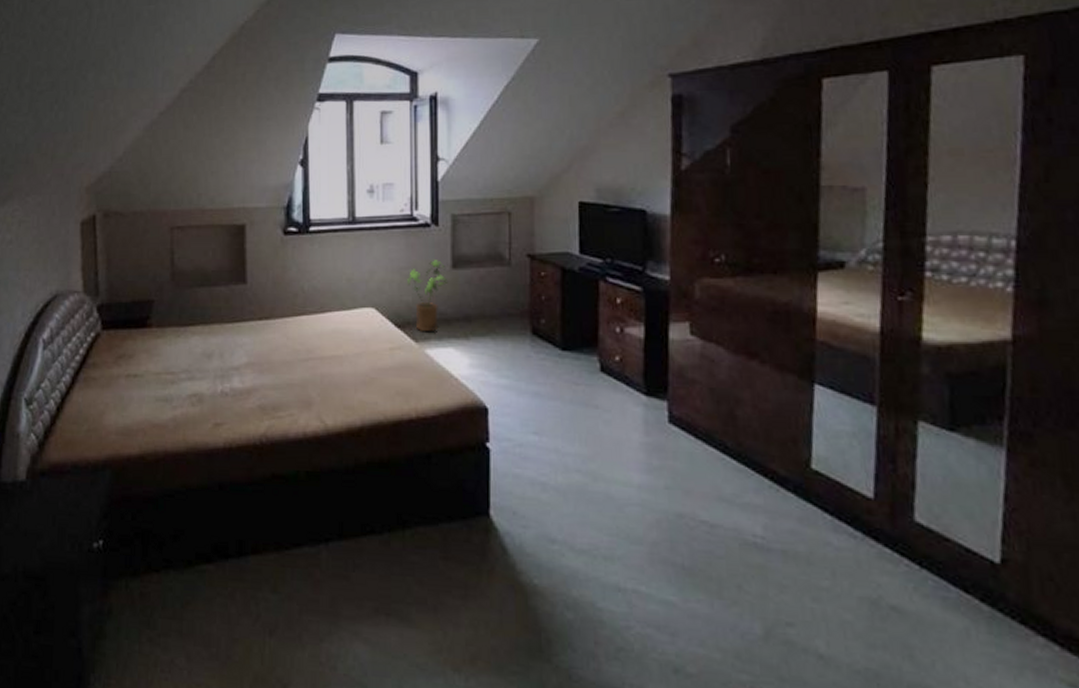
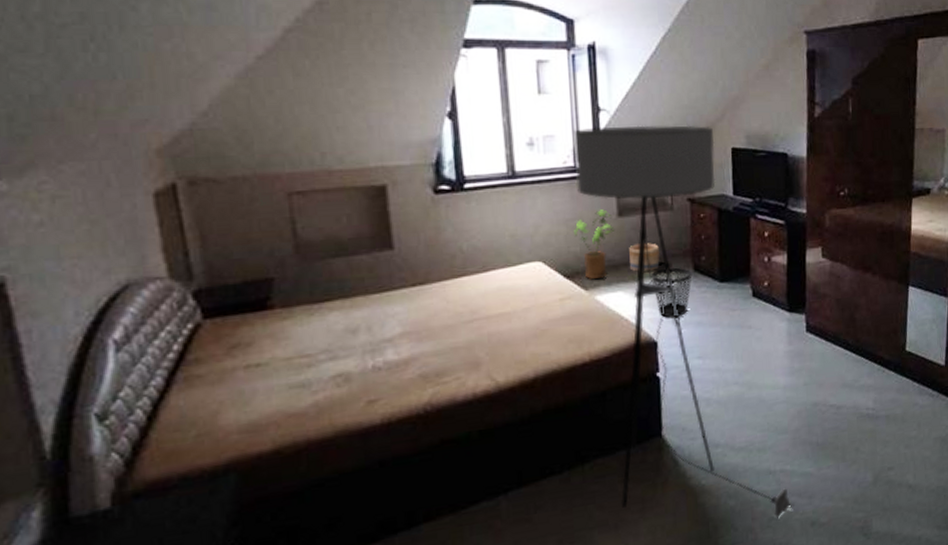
floor lamp: none [412,175,651,651] -> present [573,125,794,518]
basket: none [462,299,495,329] -> present [629,243,661,271]
wastebasket: none [485,328,530,383] -> present [652,267,692,318]

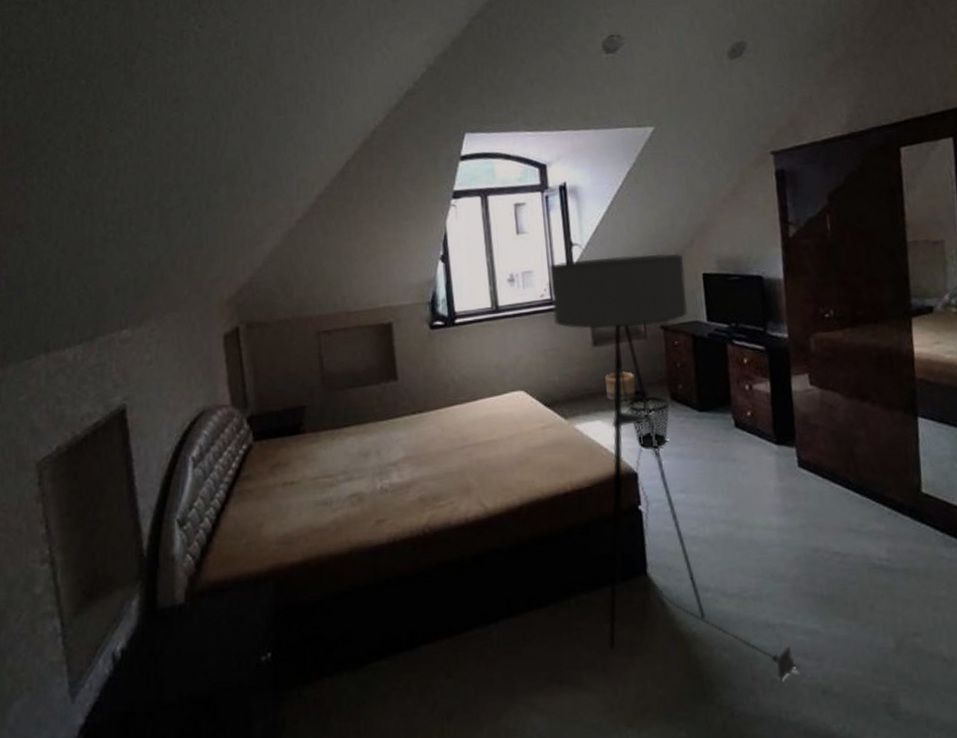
house plant: present [574,209,615,280] -> none [552,339,591,409]

